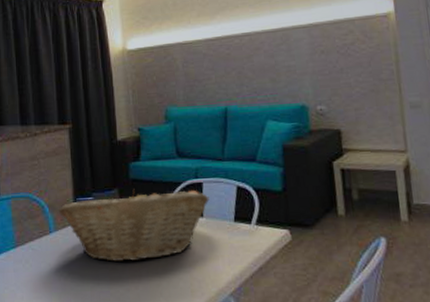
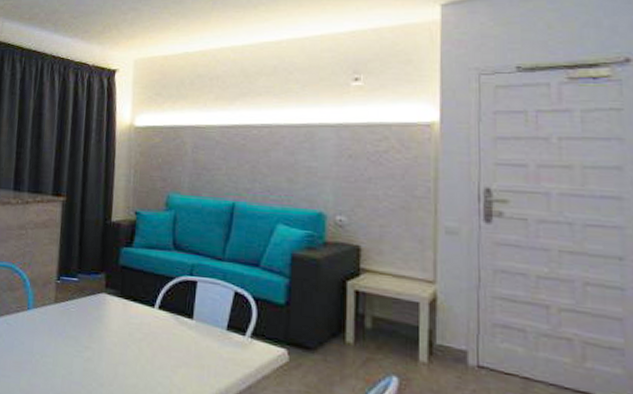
fruit basket: present [58,189,210,262] -> none [39,276,203,357]

